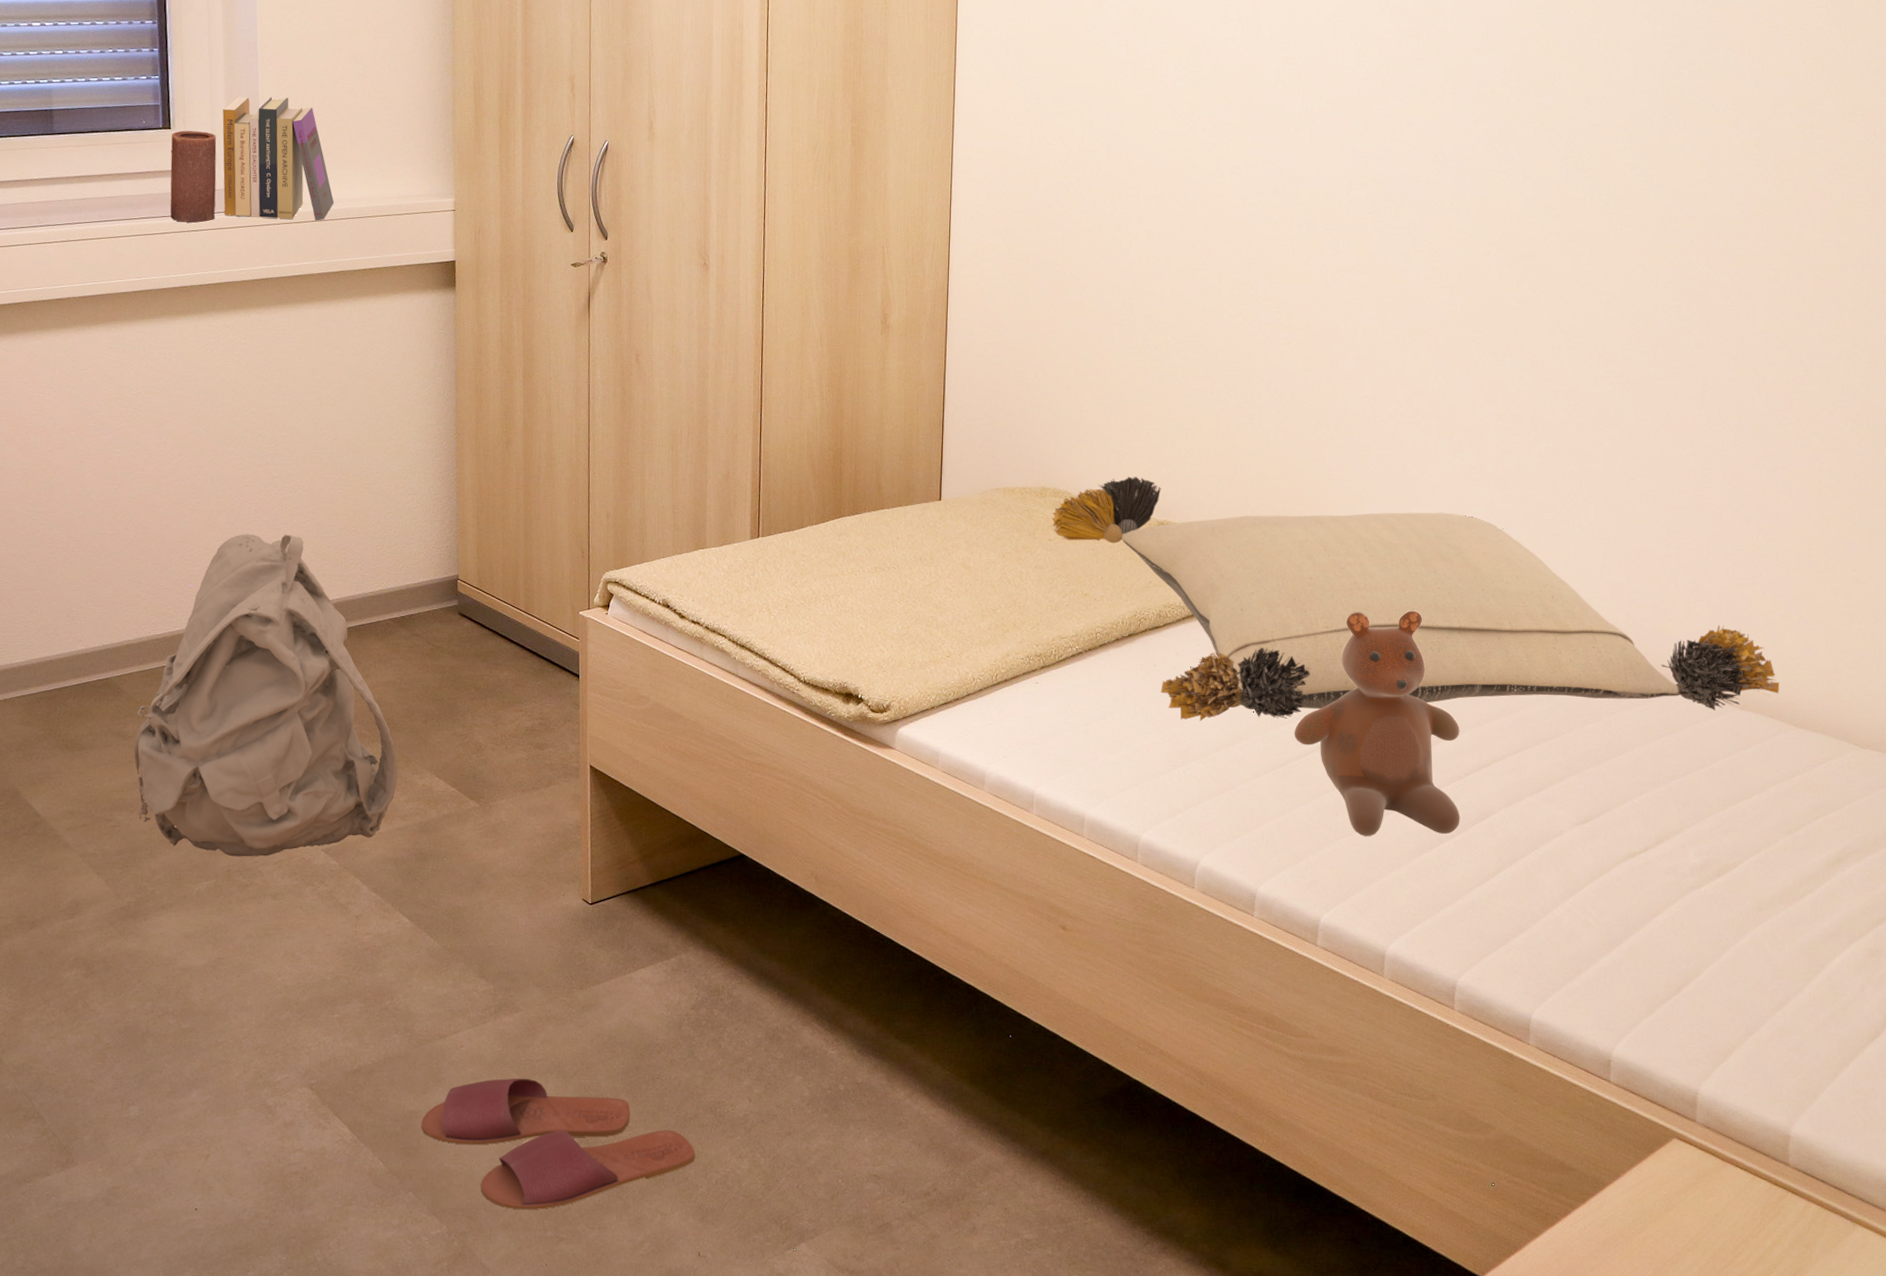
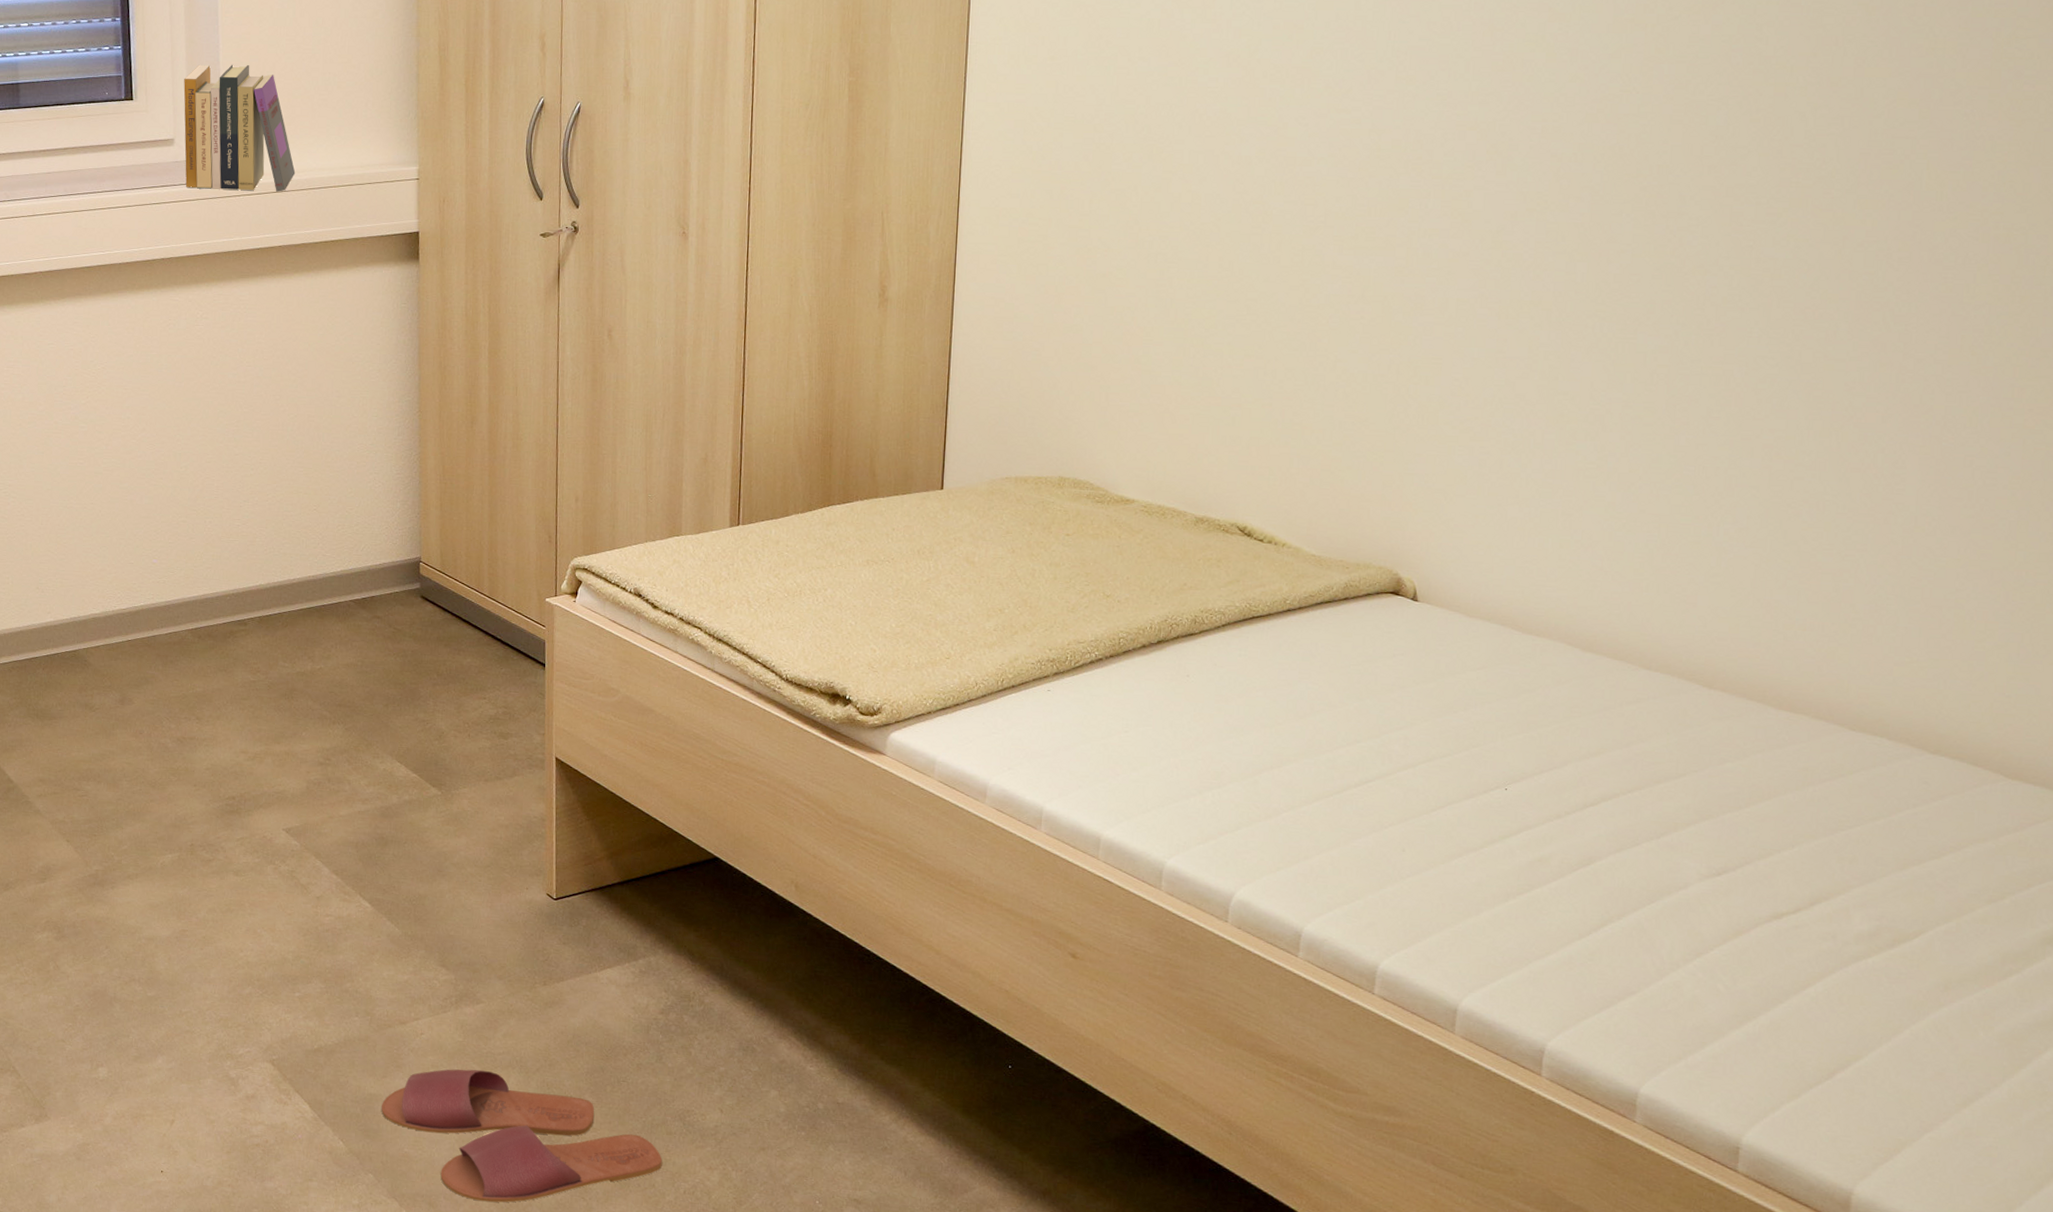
backpack: present [134,534,398,857] -> none [100,511,359,833]
candle: present [170,131,217,223] -> none [132,101,178,195]
pillow: present [1051,476,1779,722] -> none [1069,466,1986,754]
teddy bear: present [1294,610,1460,837] -> none [1353,624,1561,880]

